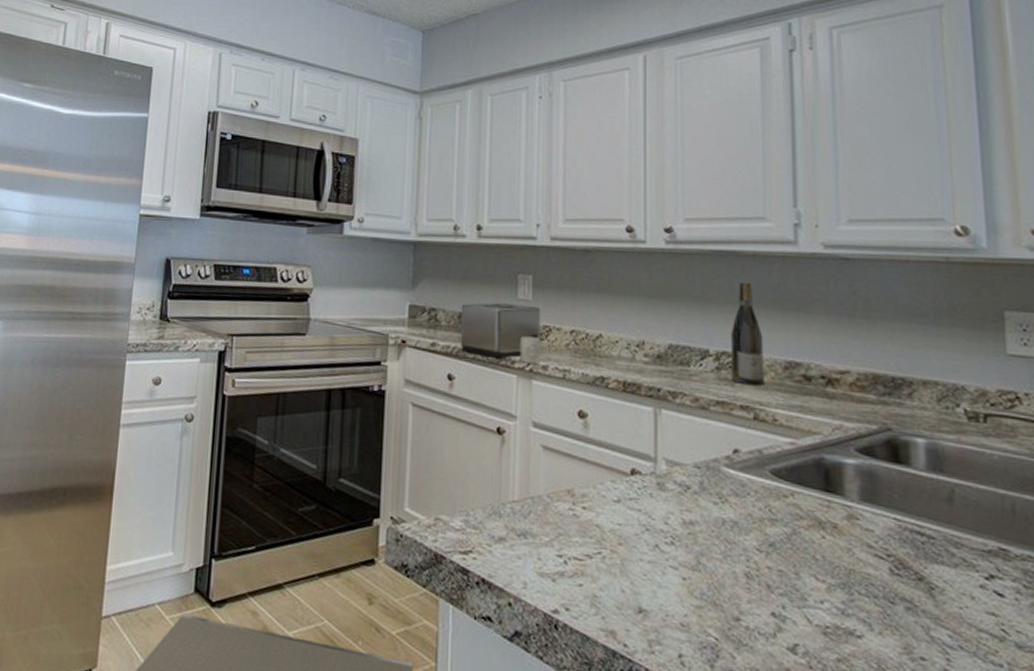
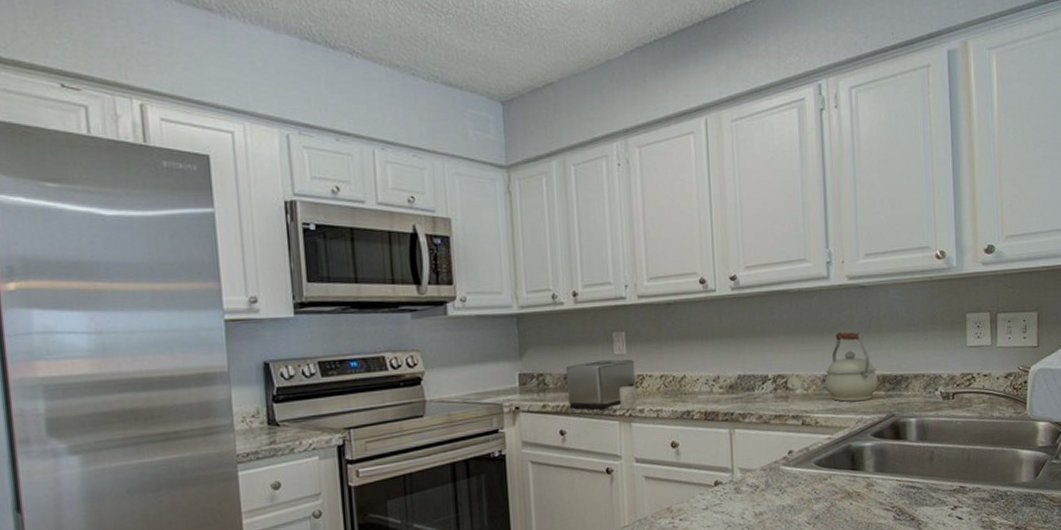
wine bottle: present [731,282,765,385] -> none [784,315,809,399]
kettle: none [788,310,868,404] -> present [825,332,879,402]

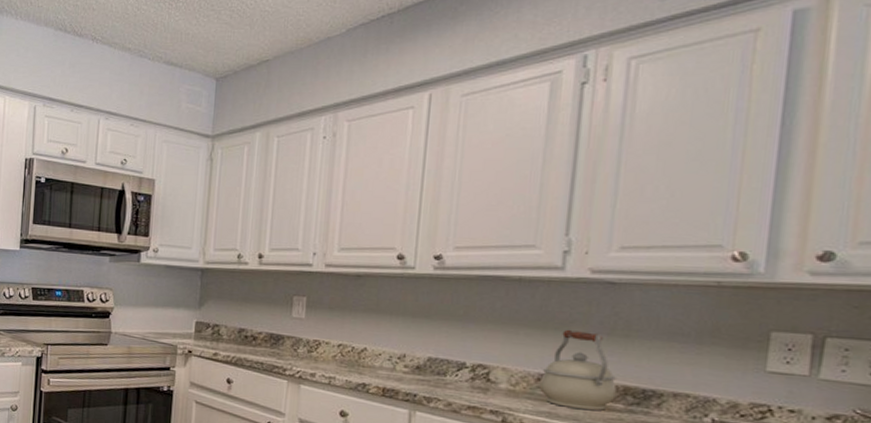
toaster: present [565,359,636,410] -> none [239,320,312,367]
mug: present [619,386,644,410] -> none [290,348,317,372]

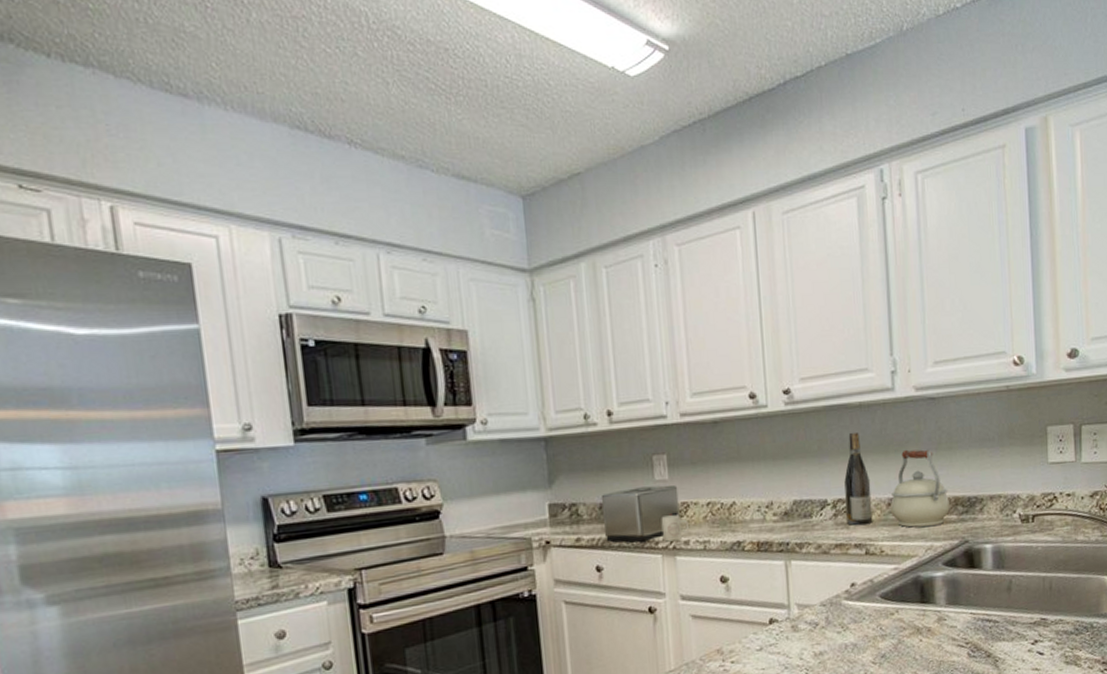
toaster: none [239,320,312,367] -> present [600,485,680,543]
mug: none [290,348,317,372] -> present [661,515,689,542]
wine bottle: none [485,304,520,394] -> present [844,431,873,525]

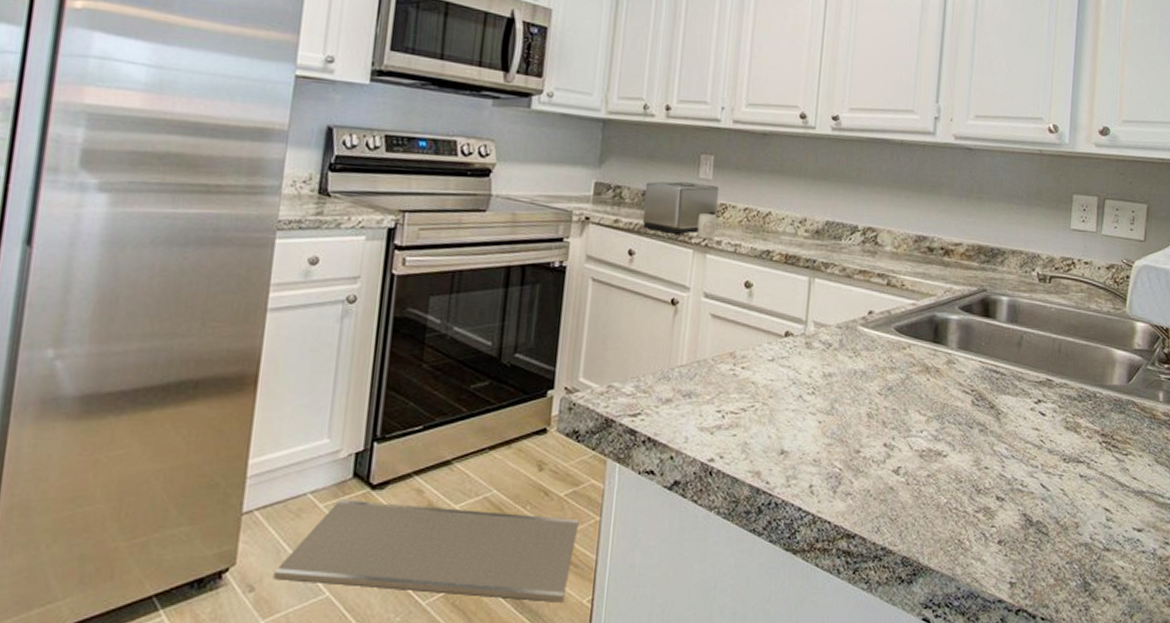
wine bottle: present [844,431,873,525] -> none [874,167,901,256]
kettle: present [890,449,951,528] -> none [917,192,974,270]

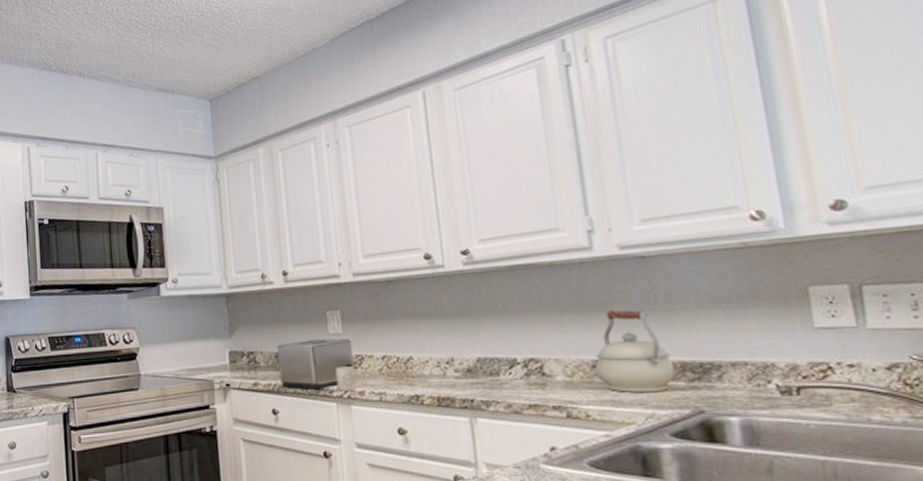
kettle: none [917,192,974,270] -> present [594,309,677,393]

